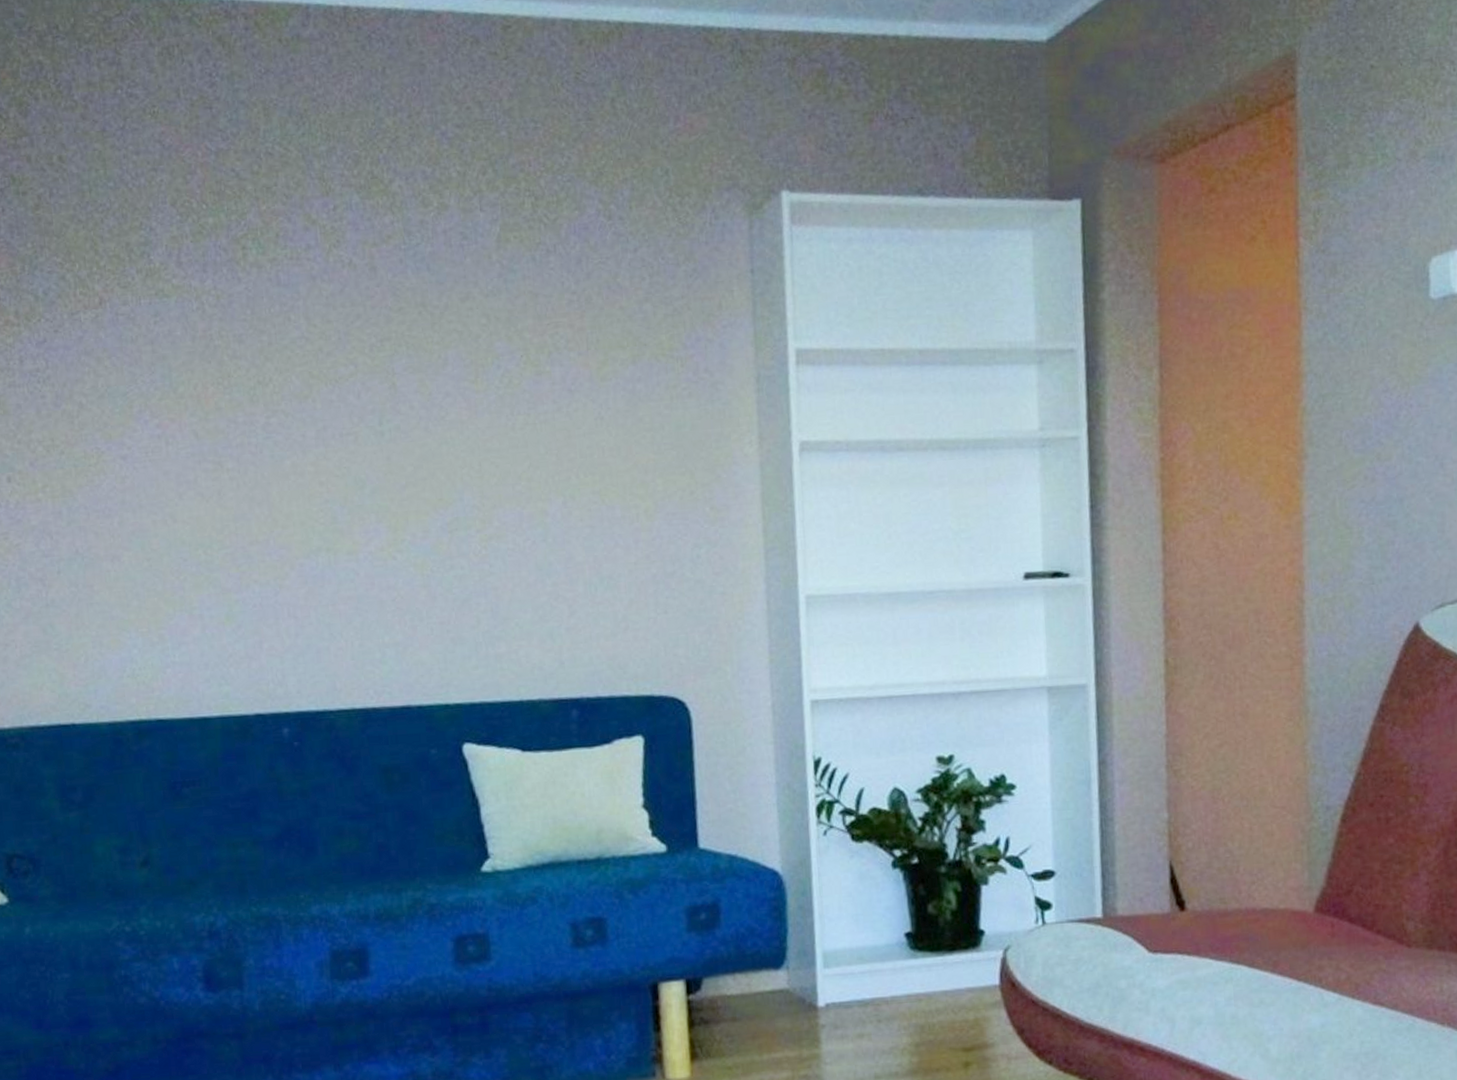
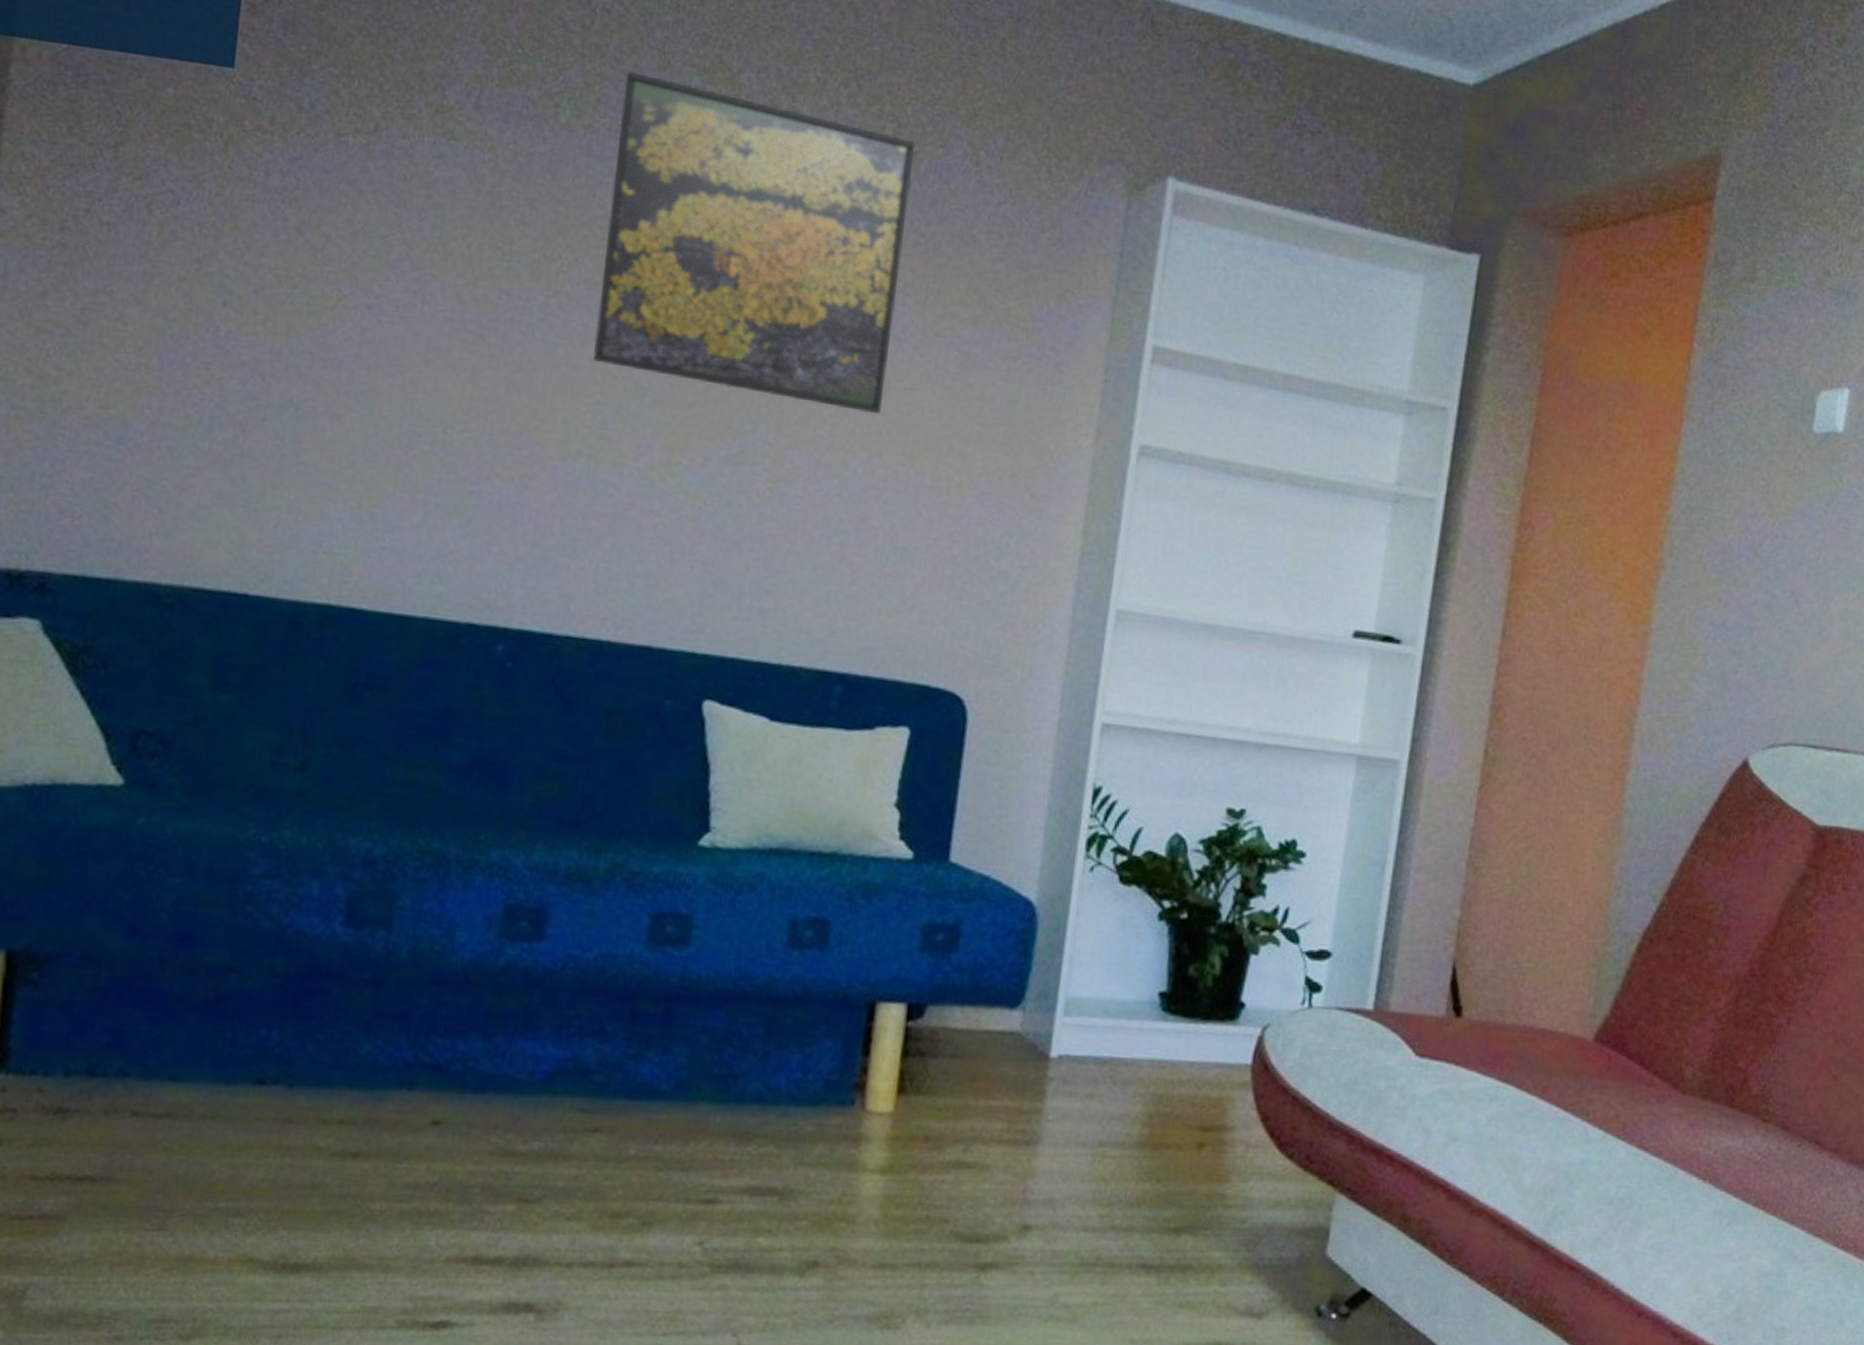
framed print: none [296,202,568,466] -> present [592,71,916,415]

